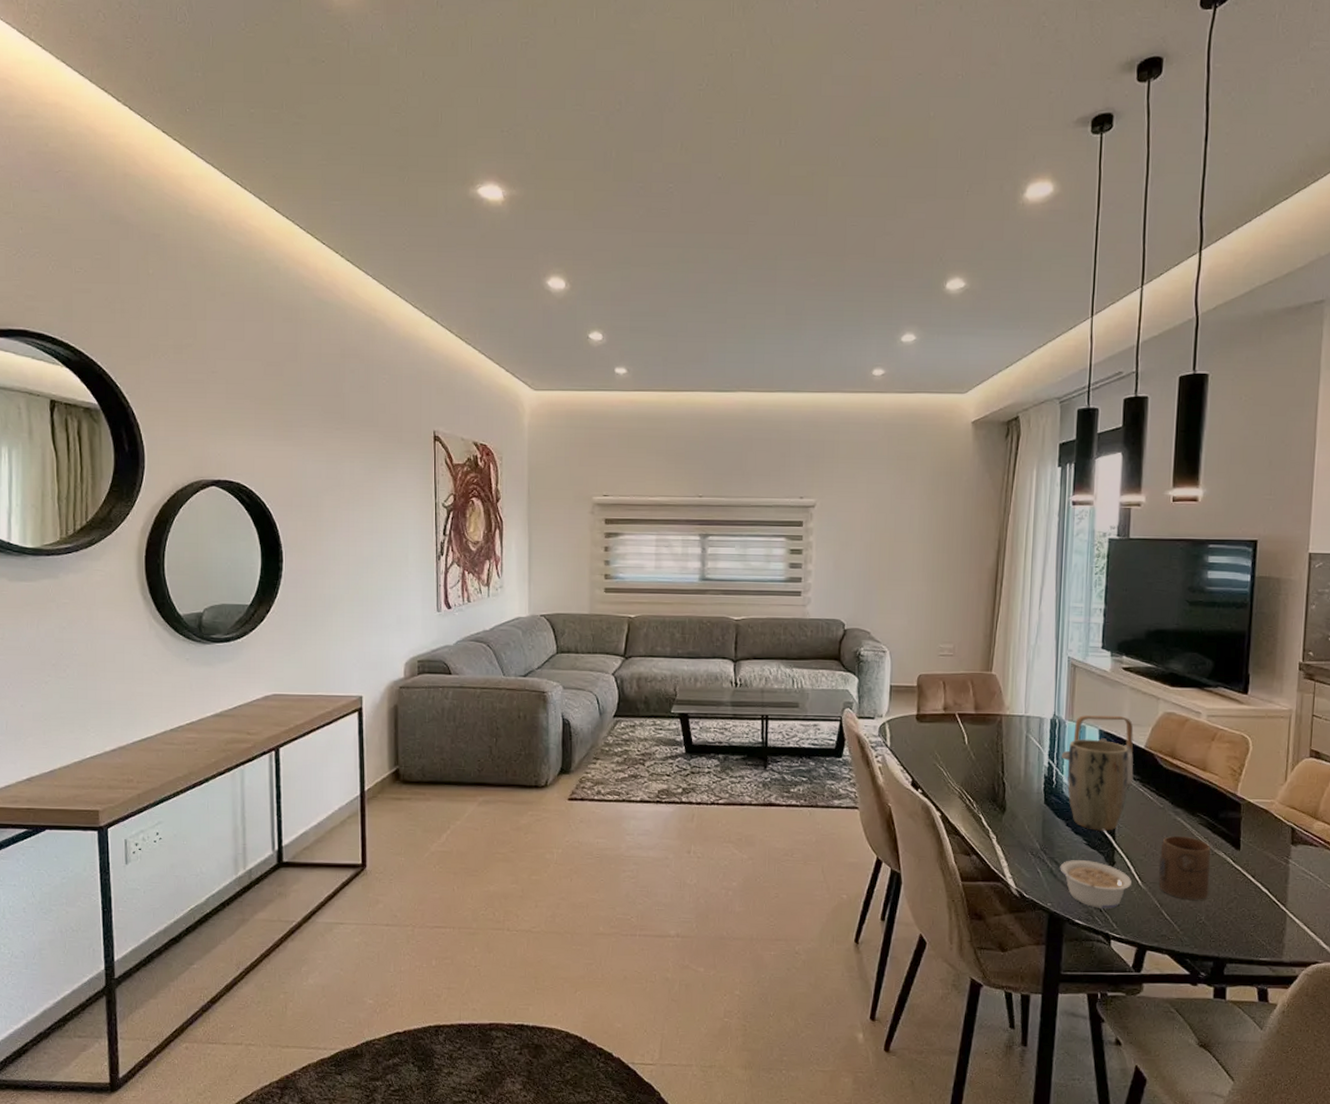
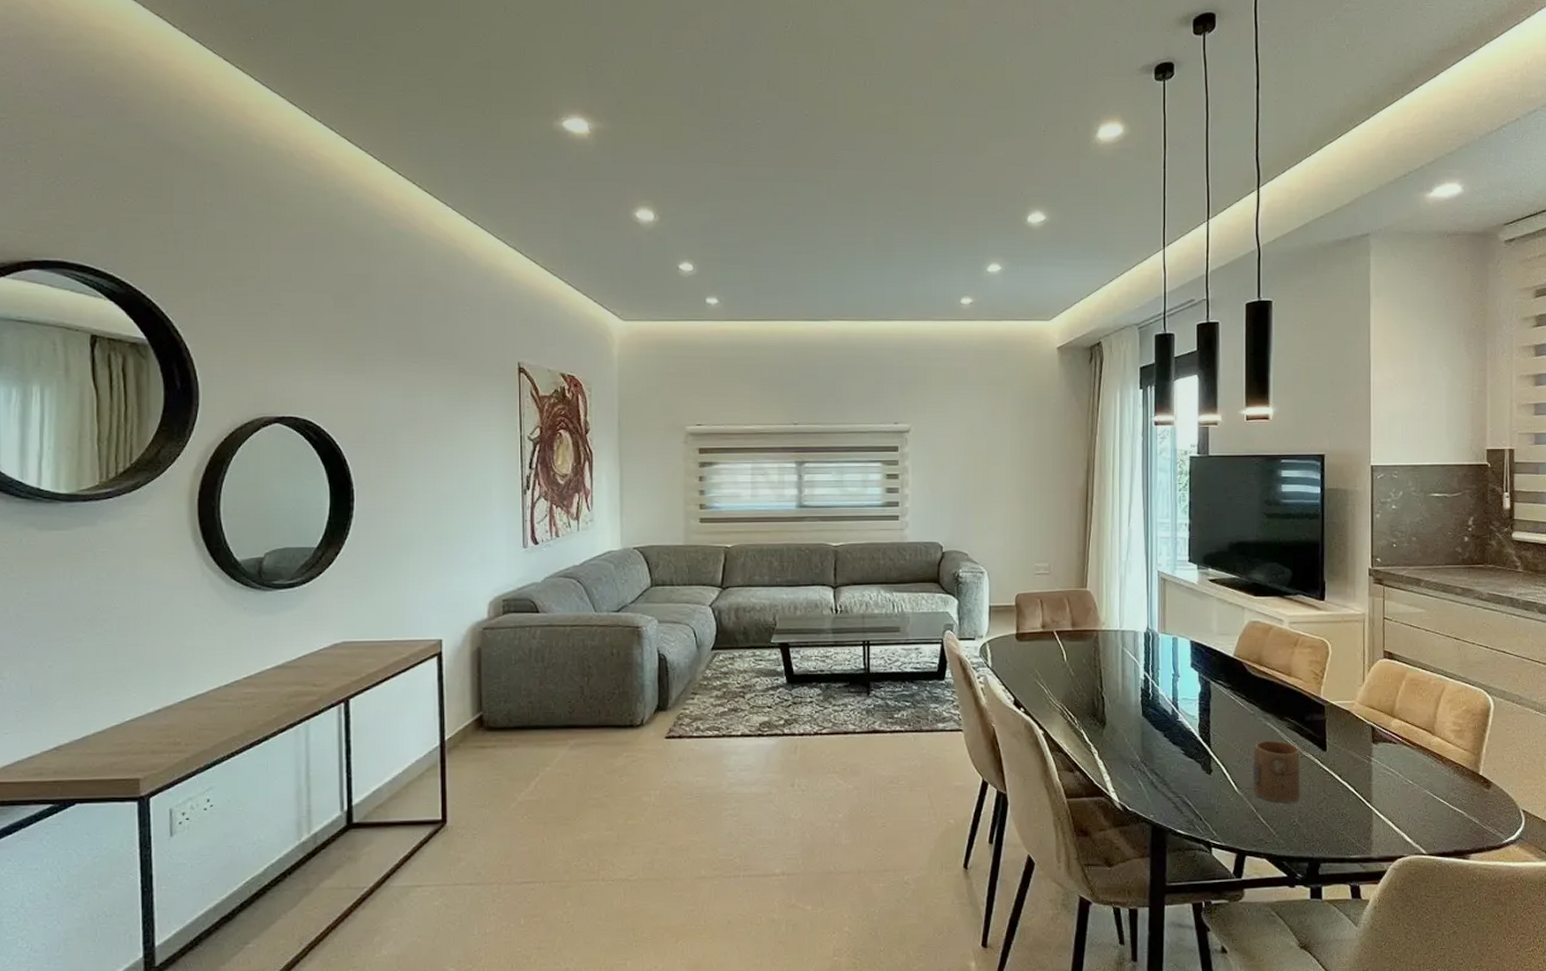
legume: present [1060,860,1132,910] -> none [1160,770,1228,818]
teapot: present [1062,715,1134,788] -> none [1157,627,1225,697]
plant pot: present [1067,739,1129,831] -> none [1162,650,1220,740]

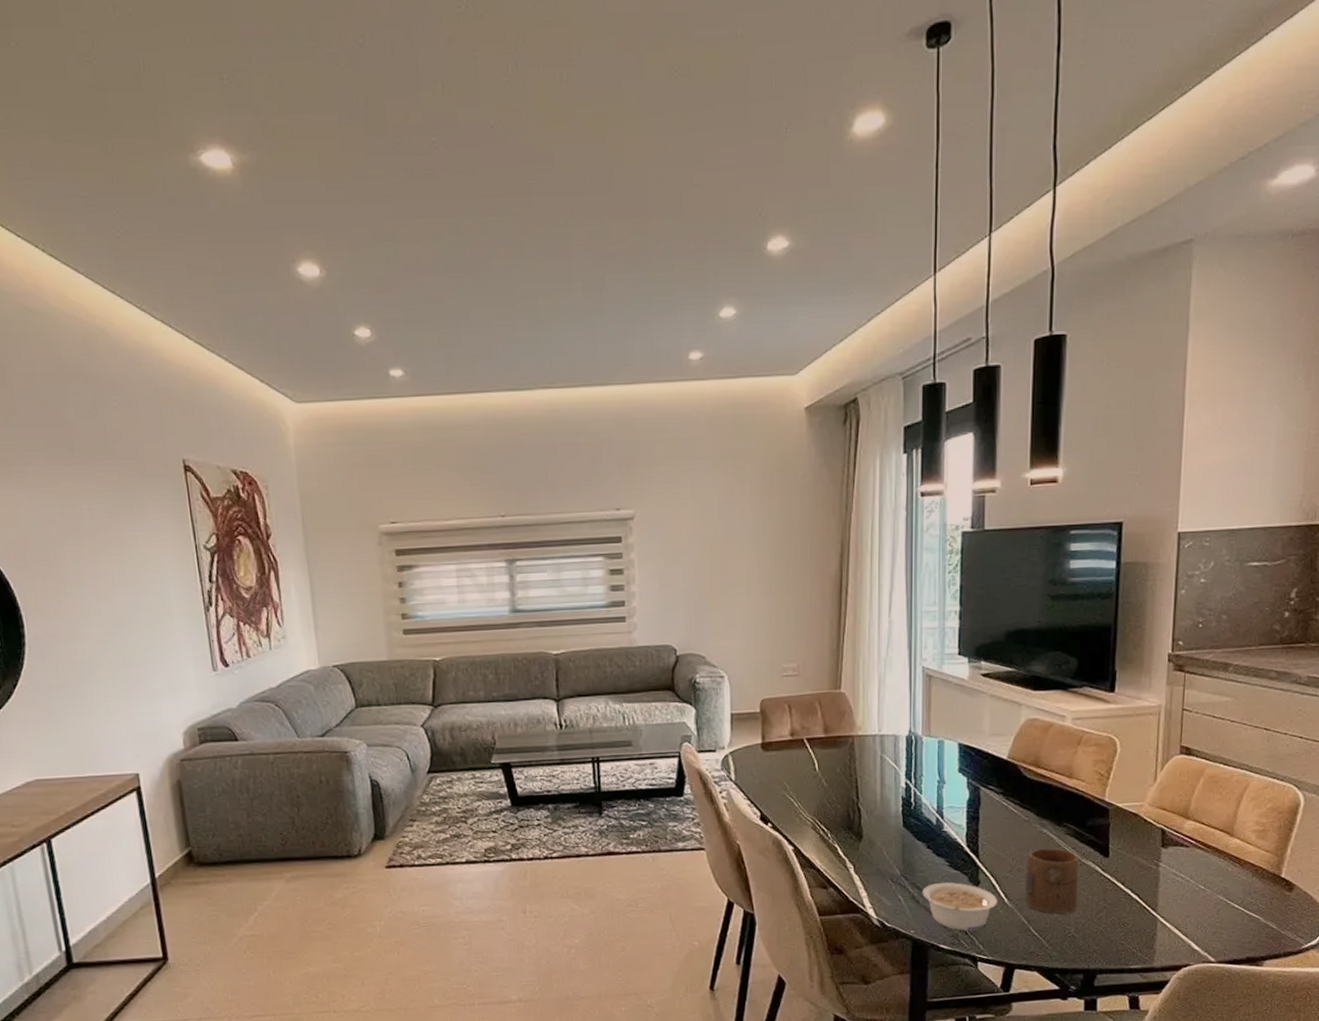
legume: none [1160,770,1228,818] -> present [922,882,997,931]

